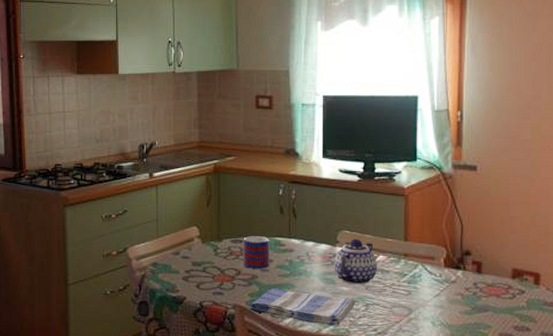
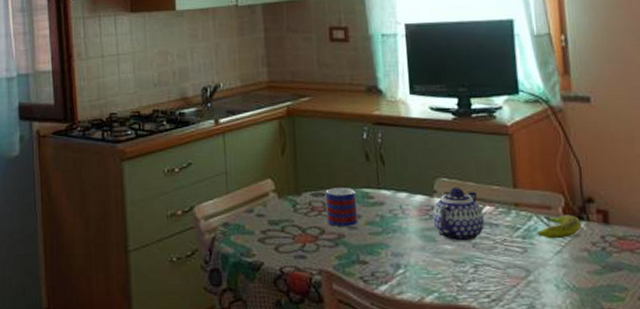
dish towel: present [250,288,355,326] -> none [338,249,462,293]
banana: none [421,265,458,285] -> present [538,215,581,239]

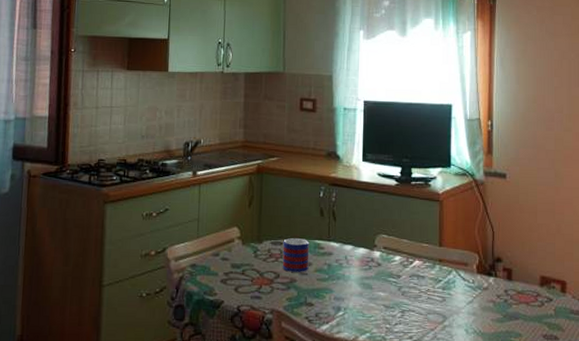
teapot: present [432,186,485,242] -> none [371,242,414,291]
banana: present [538,215,581,239] -> none [455,271,490,291]

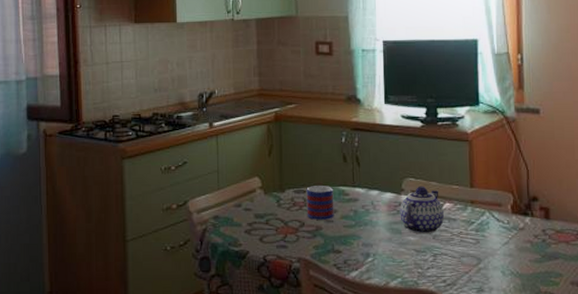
teapot: none [371,242,414,291] -> present [400,186,445,234]

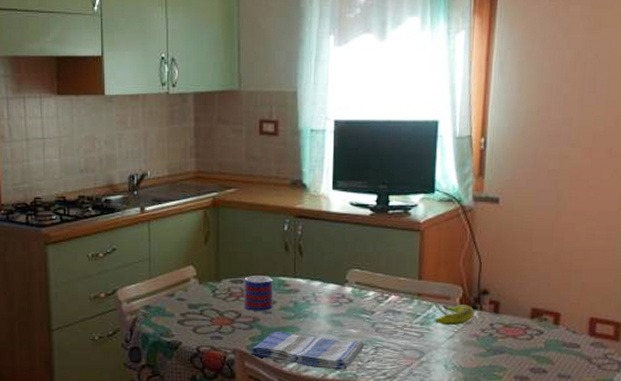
dish towel: none [315,240,423,279] -> present [251,332,364,371]
teapot: present [400,186,445,234] -> none [342,277,390,327]
banana: none [489,211,526,232] -> present [435,305,474,326]

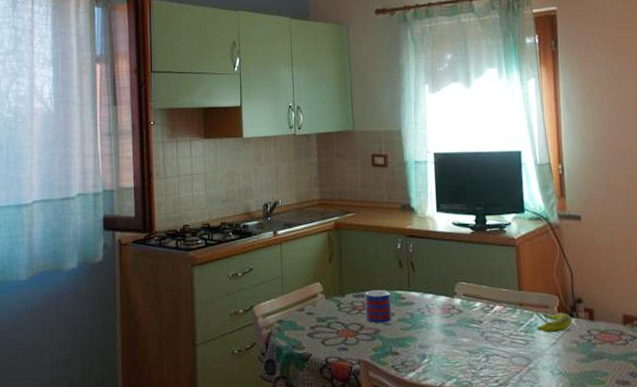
dish towel: present [251,332,364,371] -> none [374,342,476,379]

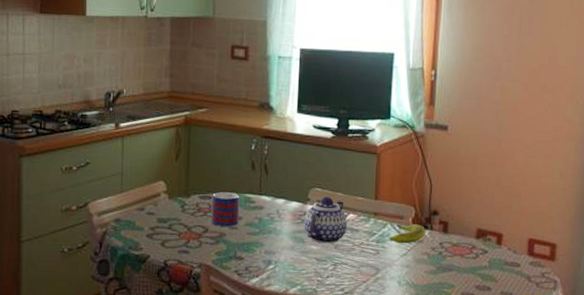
teapot: none [453,289,495,336] -> present [304,196,348,244]

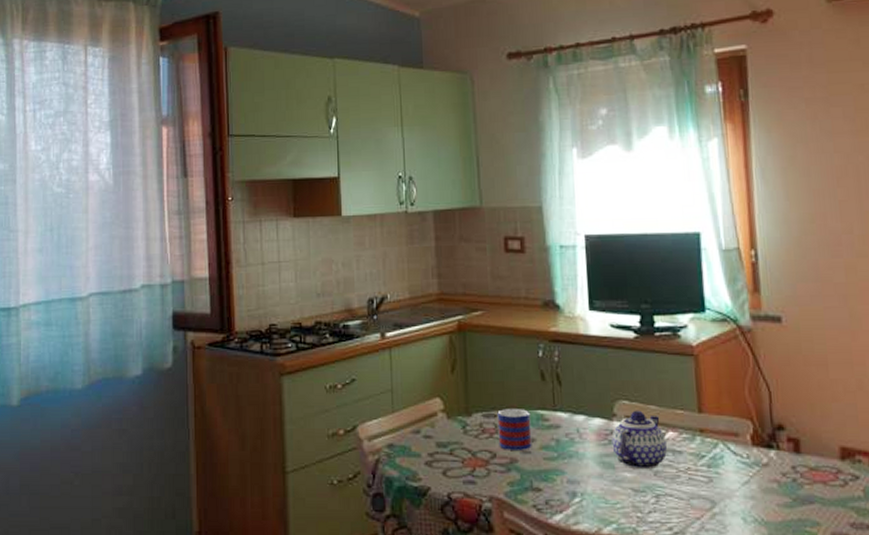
banana: present [390,224,425,244] -> none [724,443,770,469]

